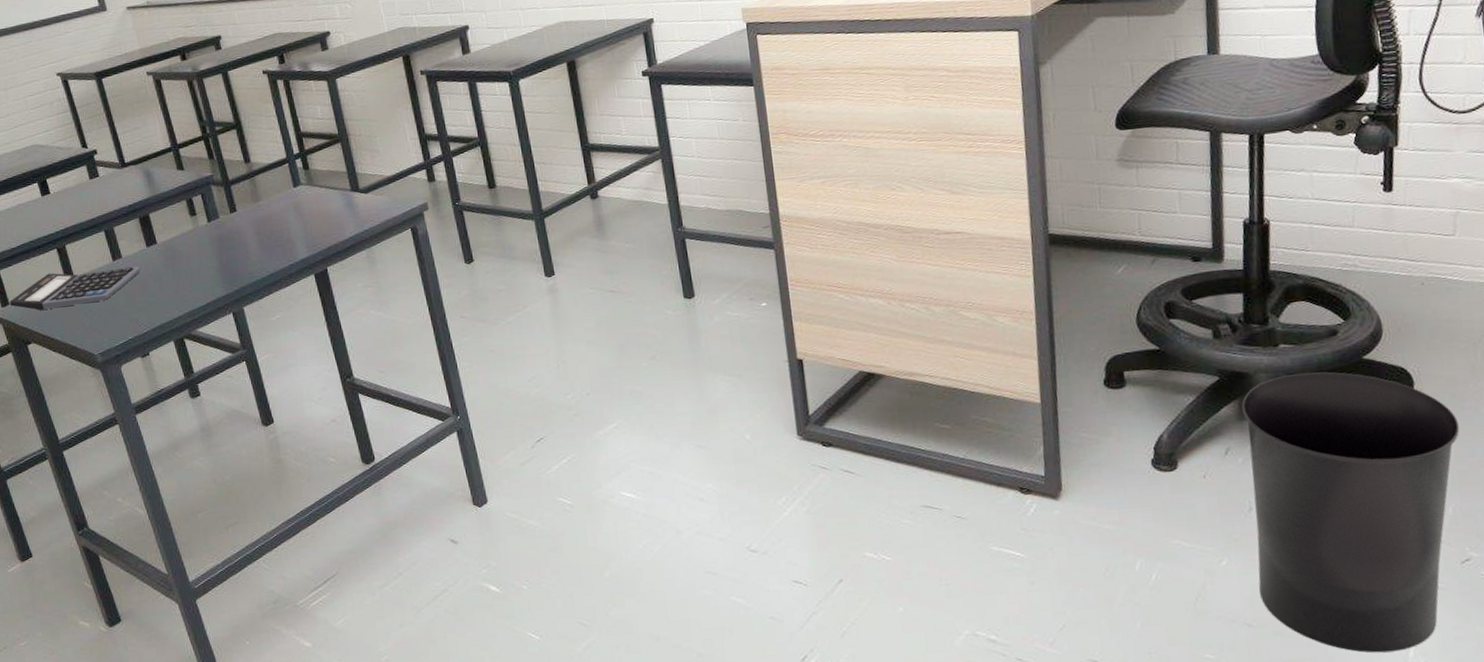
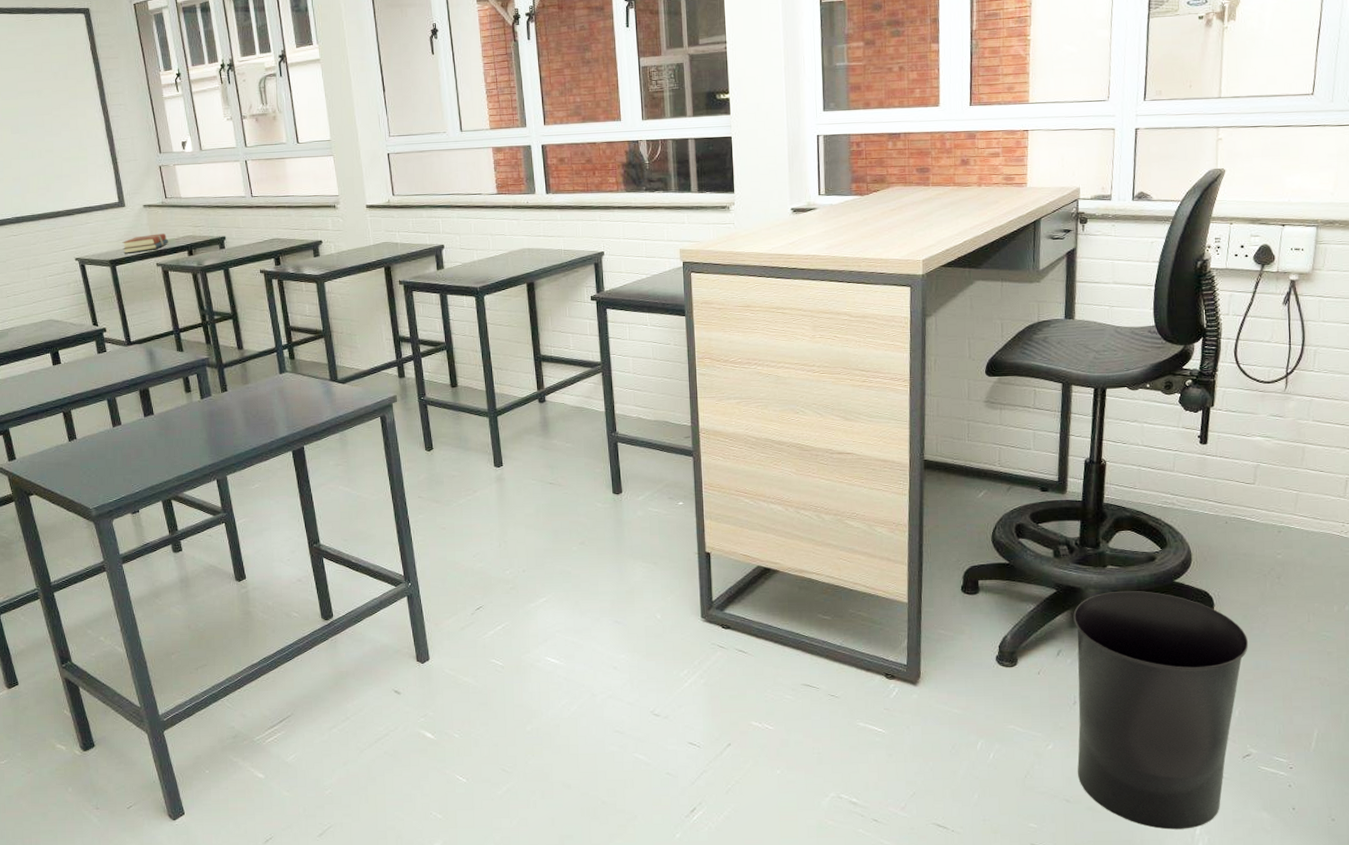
calculator: present [10,266,141,310] -> none [16,433,138,466]
books: none [106,37,159,64] -> present [122,233,169,254]

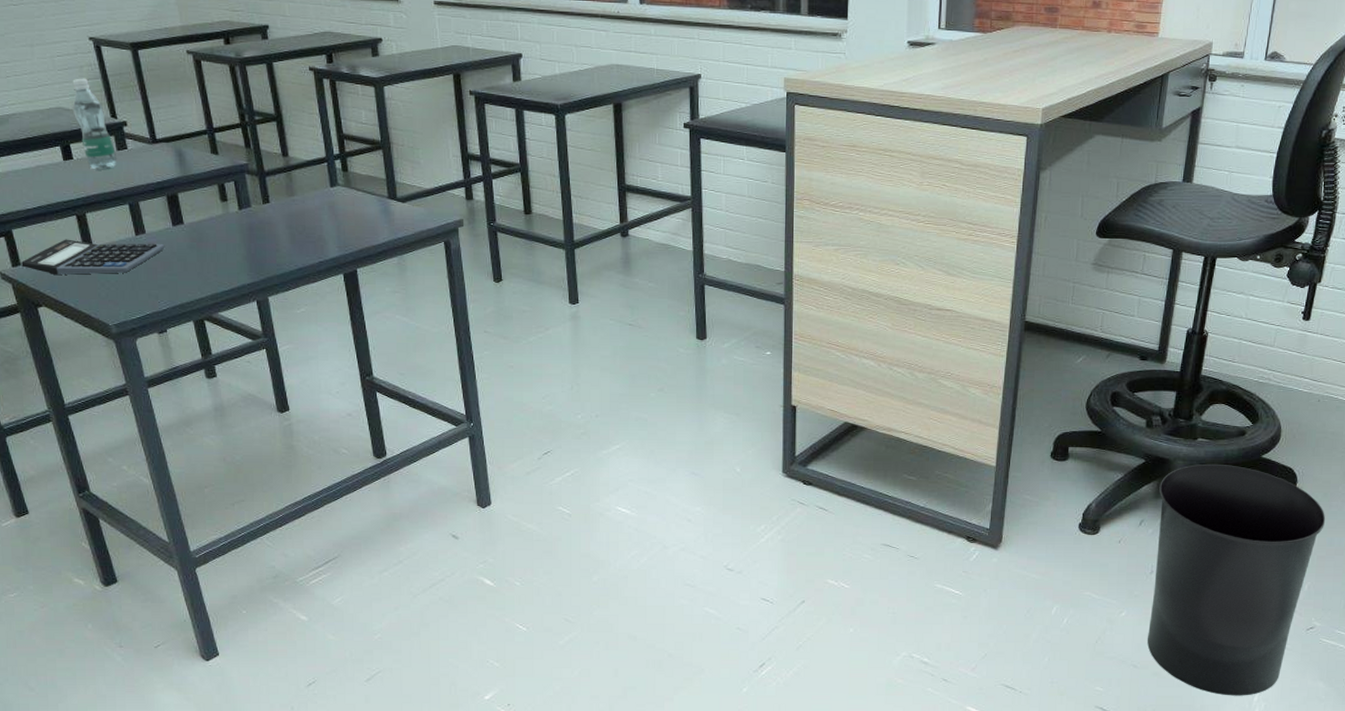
calculator: none [16,433,138,466] -> present [21,239,165,275]
bottle: none [61,293,98,372] -> present [72,78,118,170]
books: present [122,233,169,254] -> none [145,16,201,37]

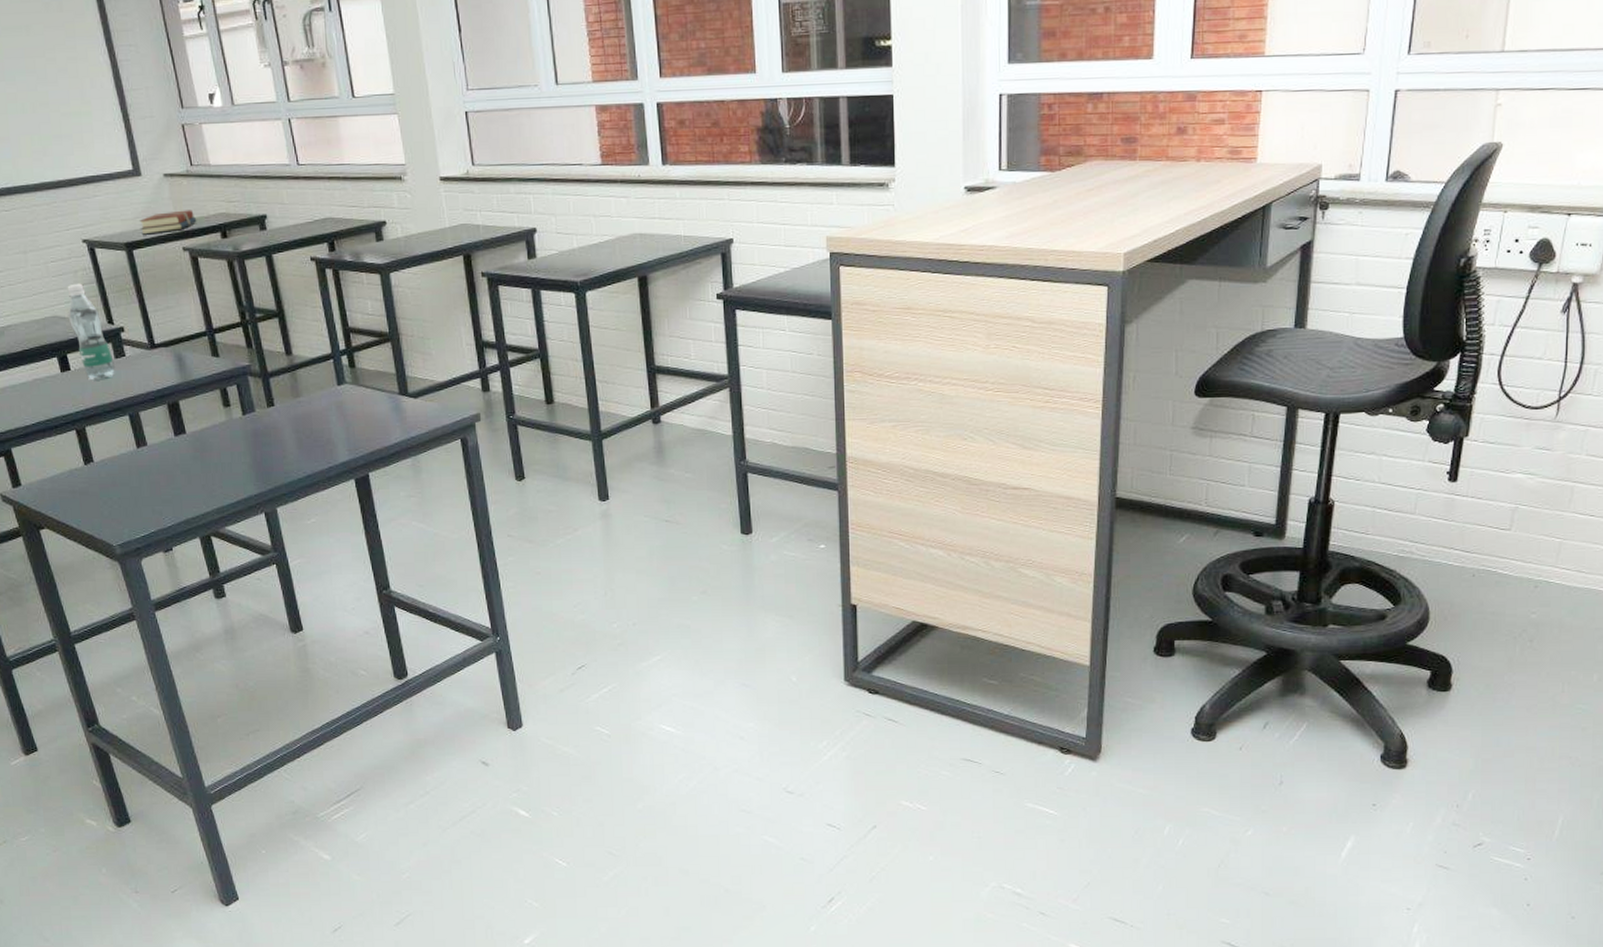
calculator: present [21,239,165,275] -> none [22,455,168,494]
books: none [145,16,201,37] -> present [139,210,197,235]
waste bin: present [1147,463,1326,696] -> none [1280,654,1490,927]

